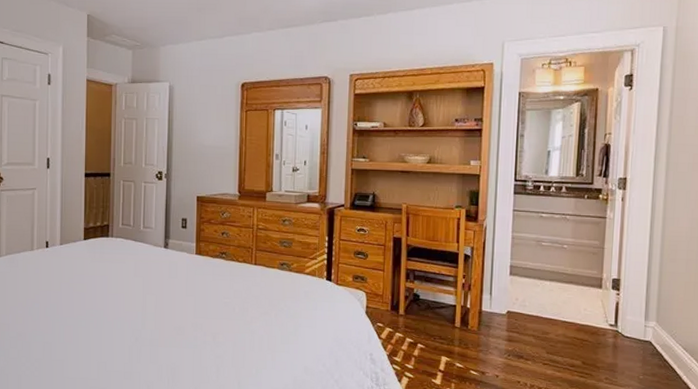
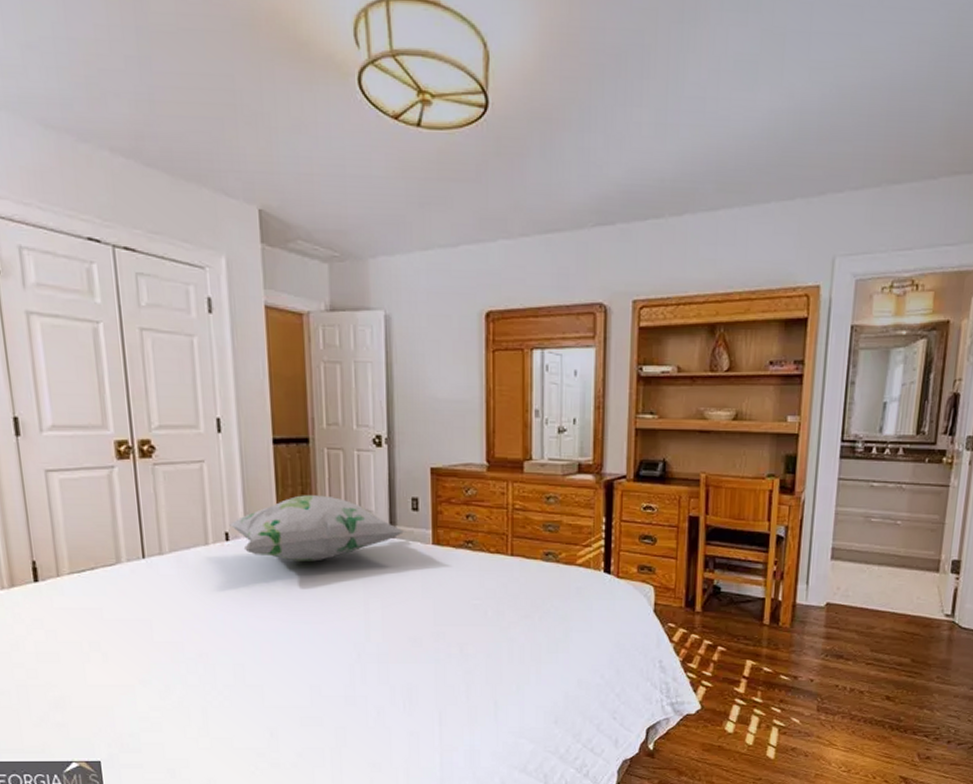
decorative pillow: none [50,215,177,265] -> present [229,495,407,562]

